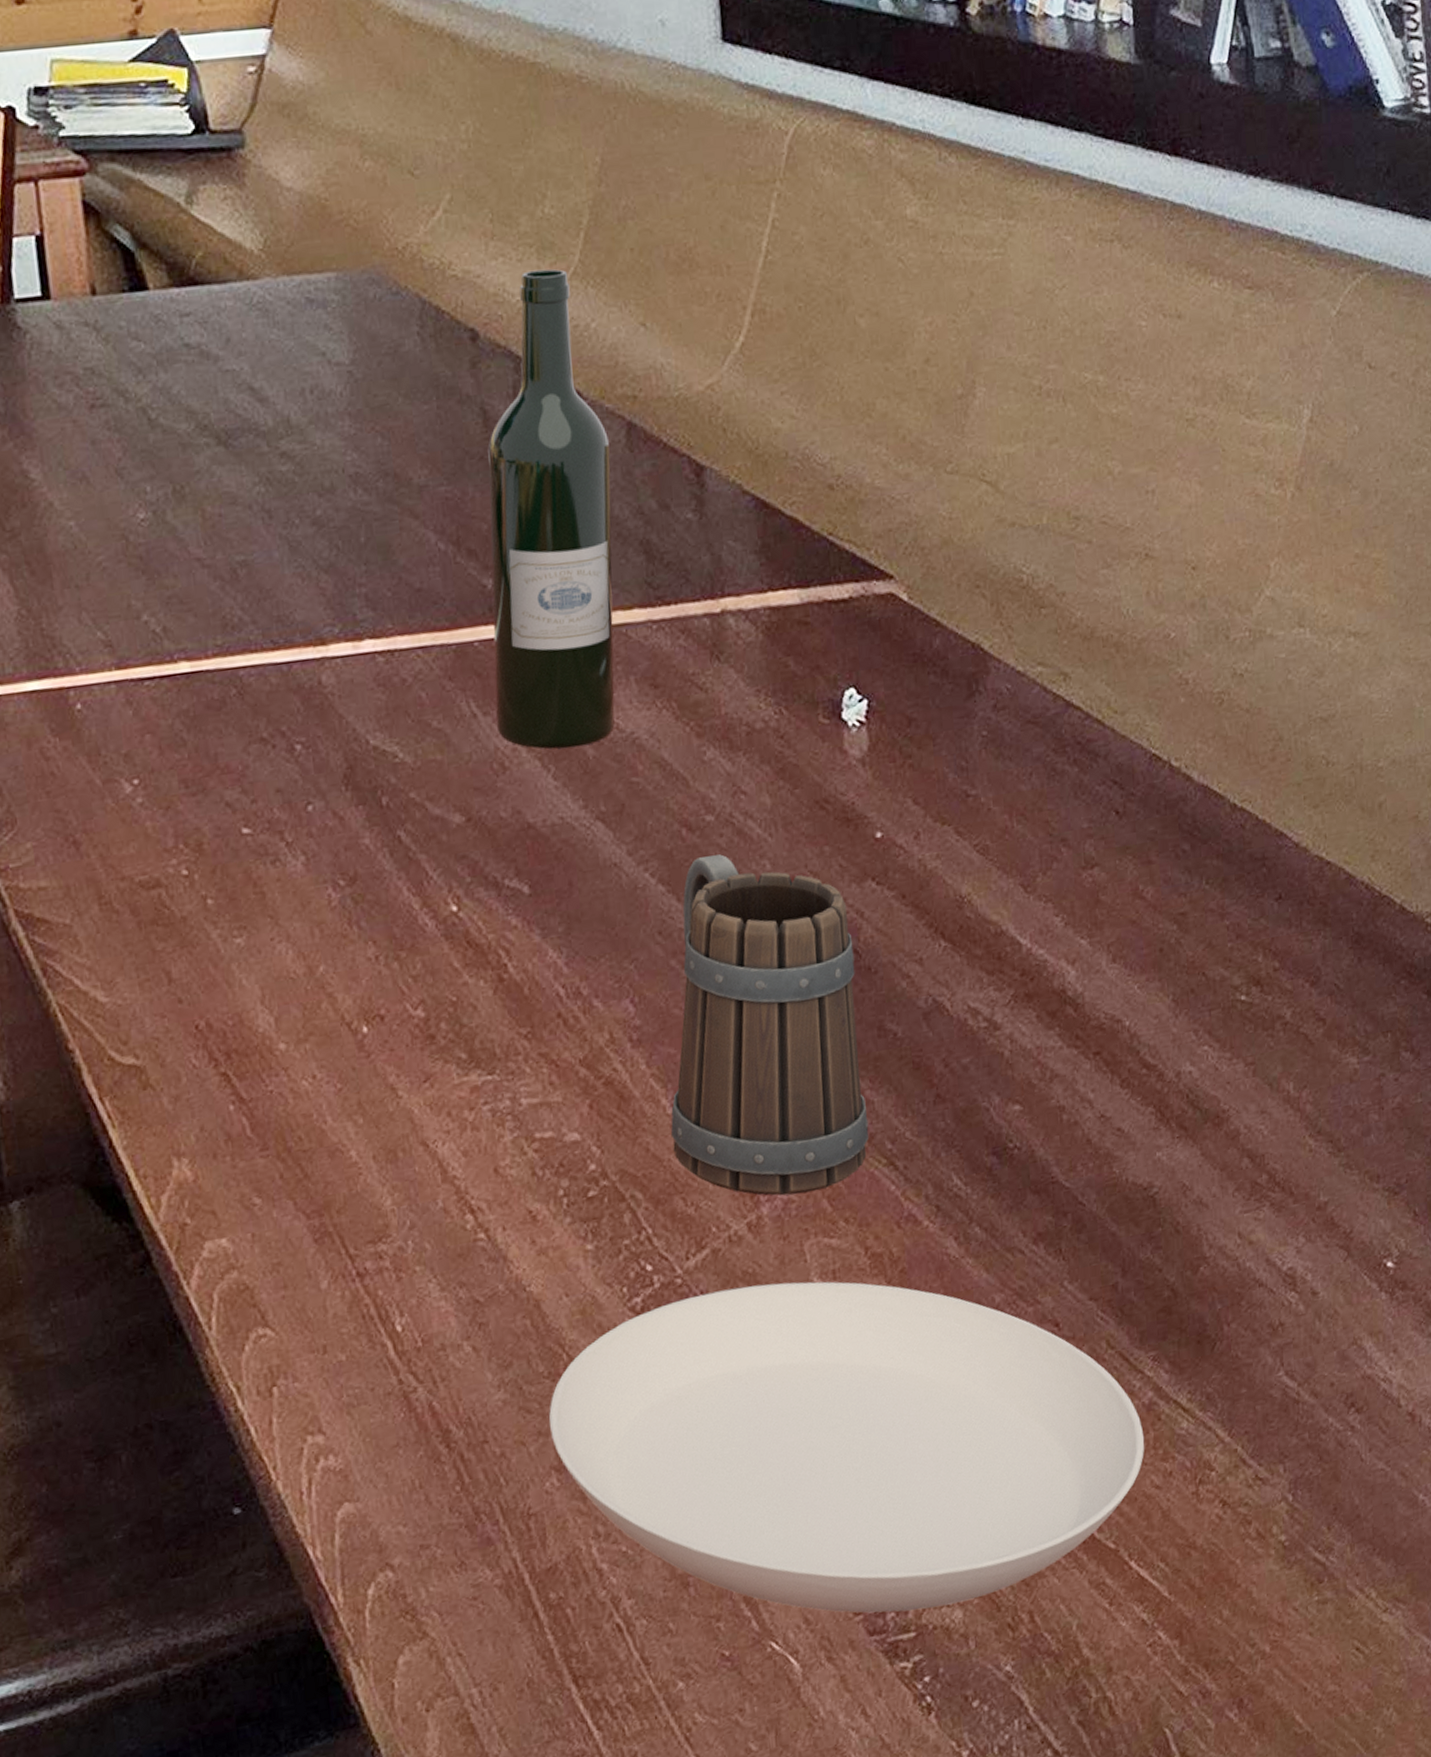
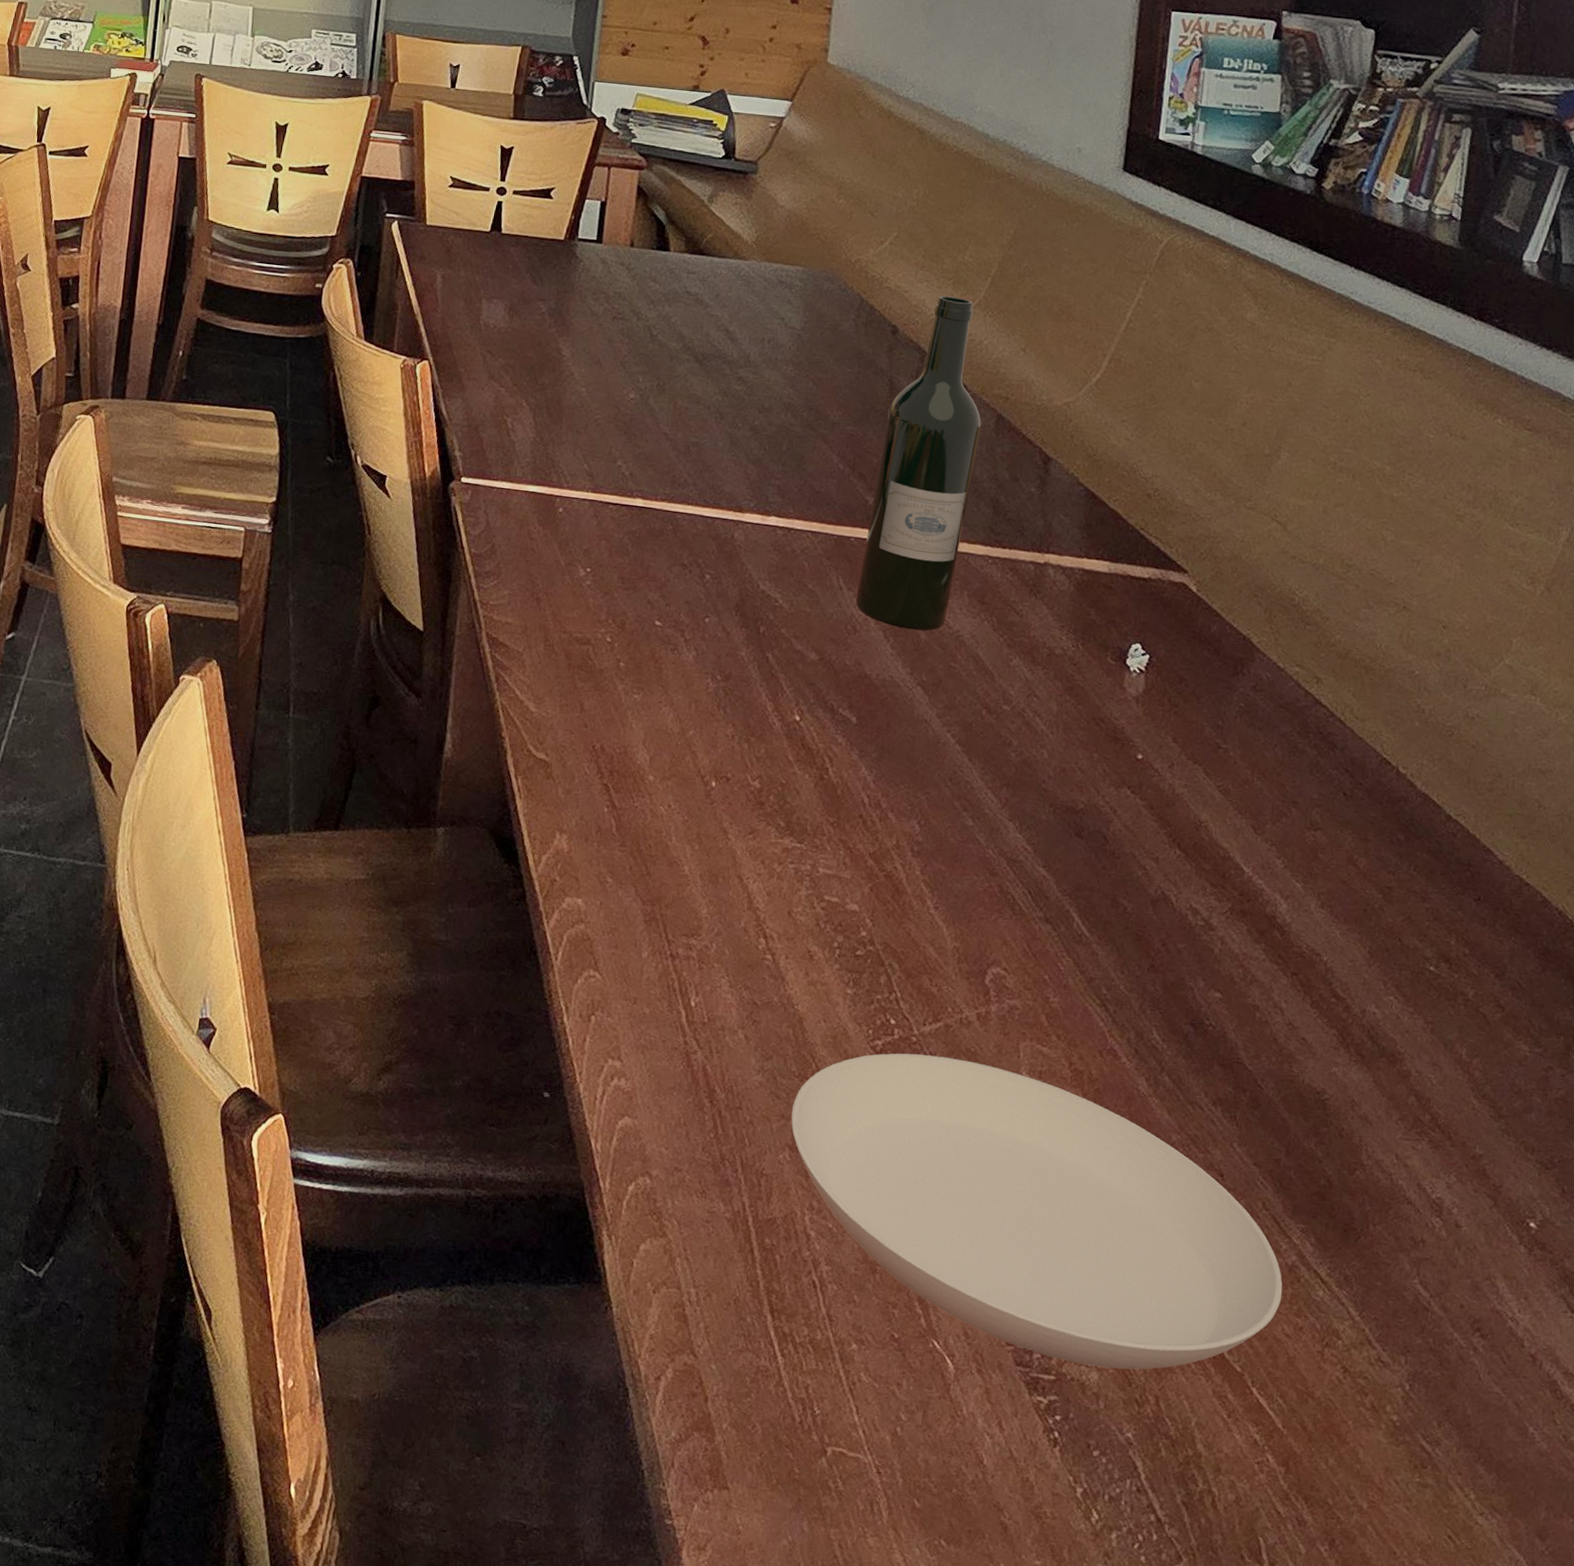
beer mug: present [671,854,869,1196] -> none [929,733,1104,1007]

